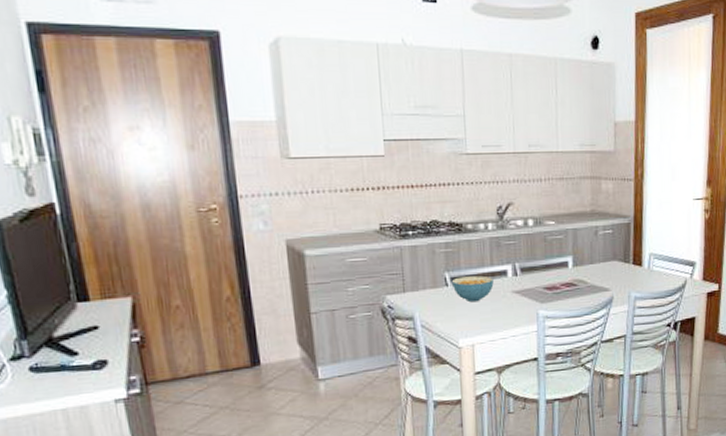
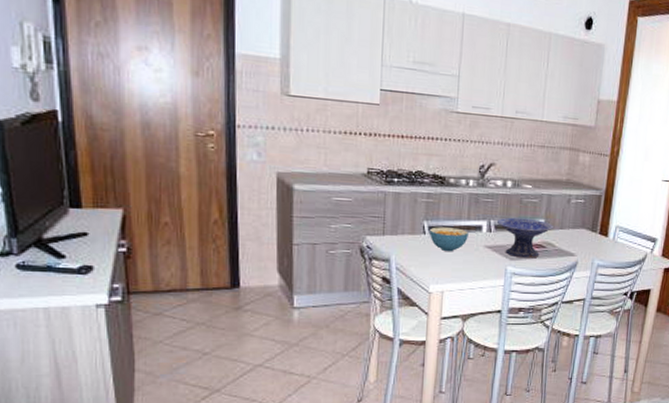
decorative bowl: none [523,256,583,300] -> present [497,217,553,258]

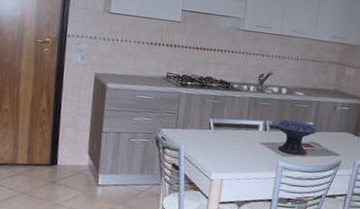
cereal bowl: present [429,227,469,252] -> none [213,124,247,146]

